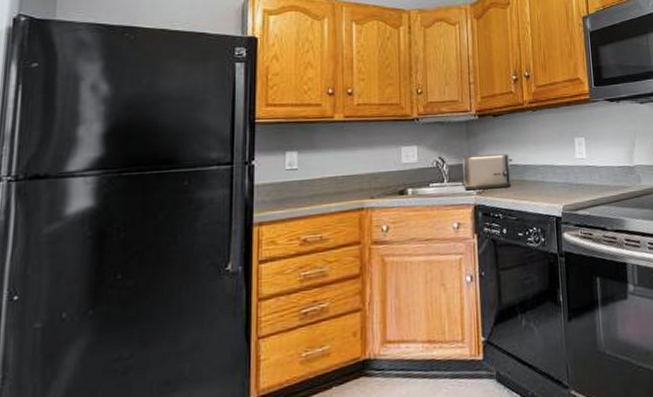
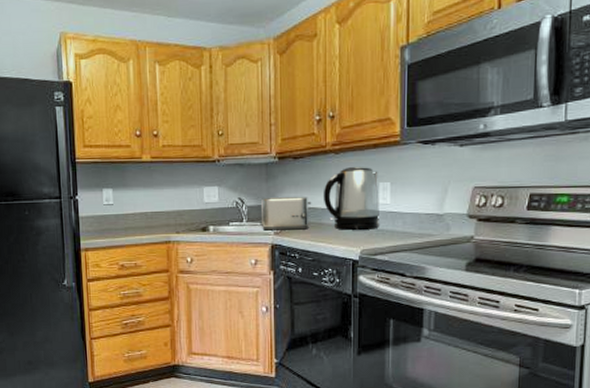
kettle: none [523,122,578,187] -> present [323,166,379,231]

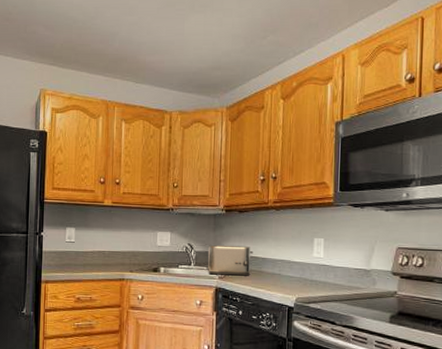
kettle: present [323,166,379,231] -> none [263,222,314,280]

